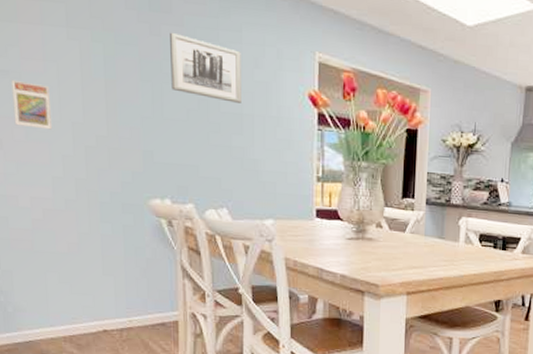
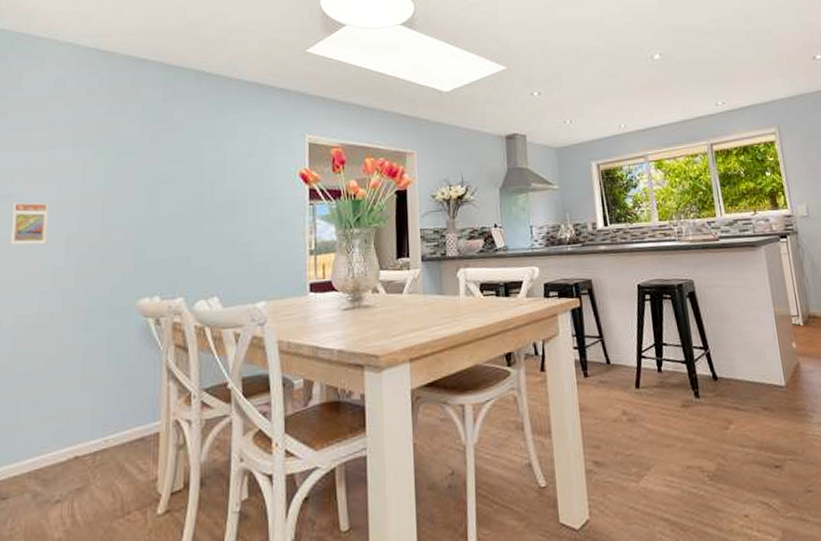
wall art: present [170,32,241,103] -> none [168,137,235,192]

